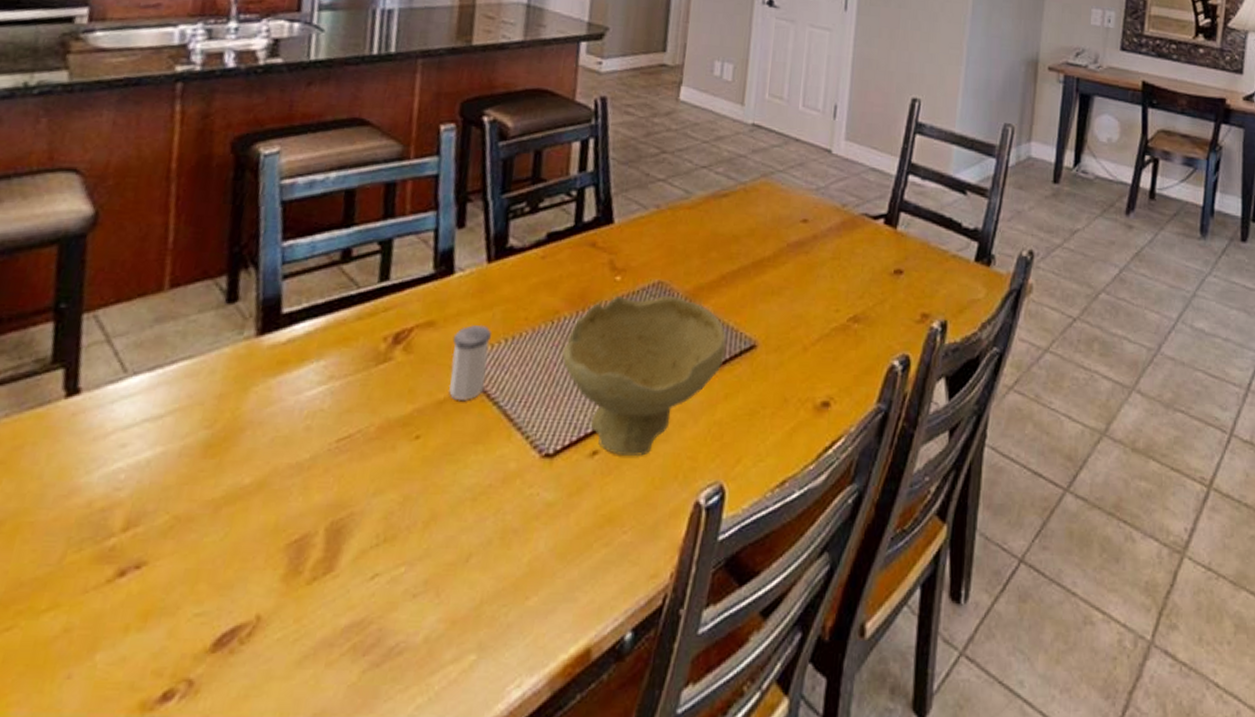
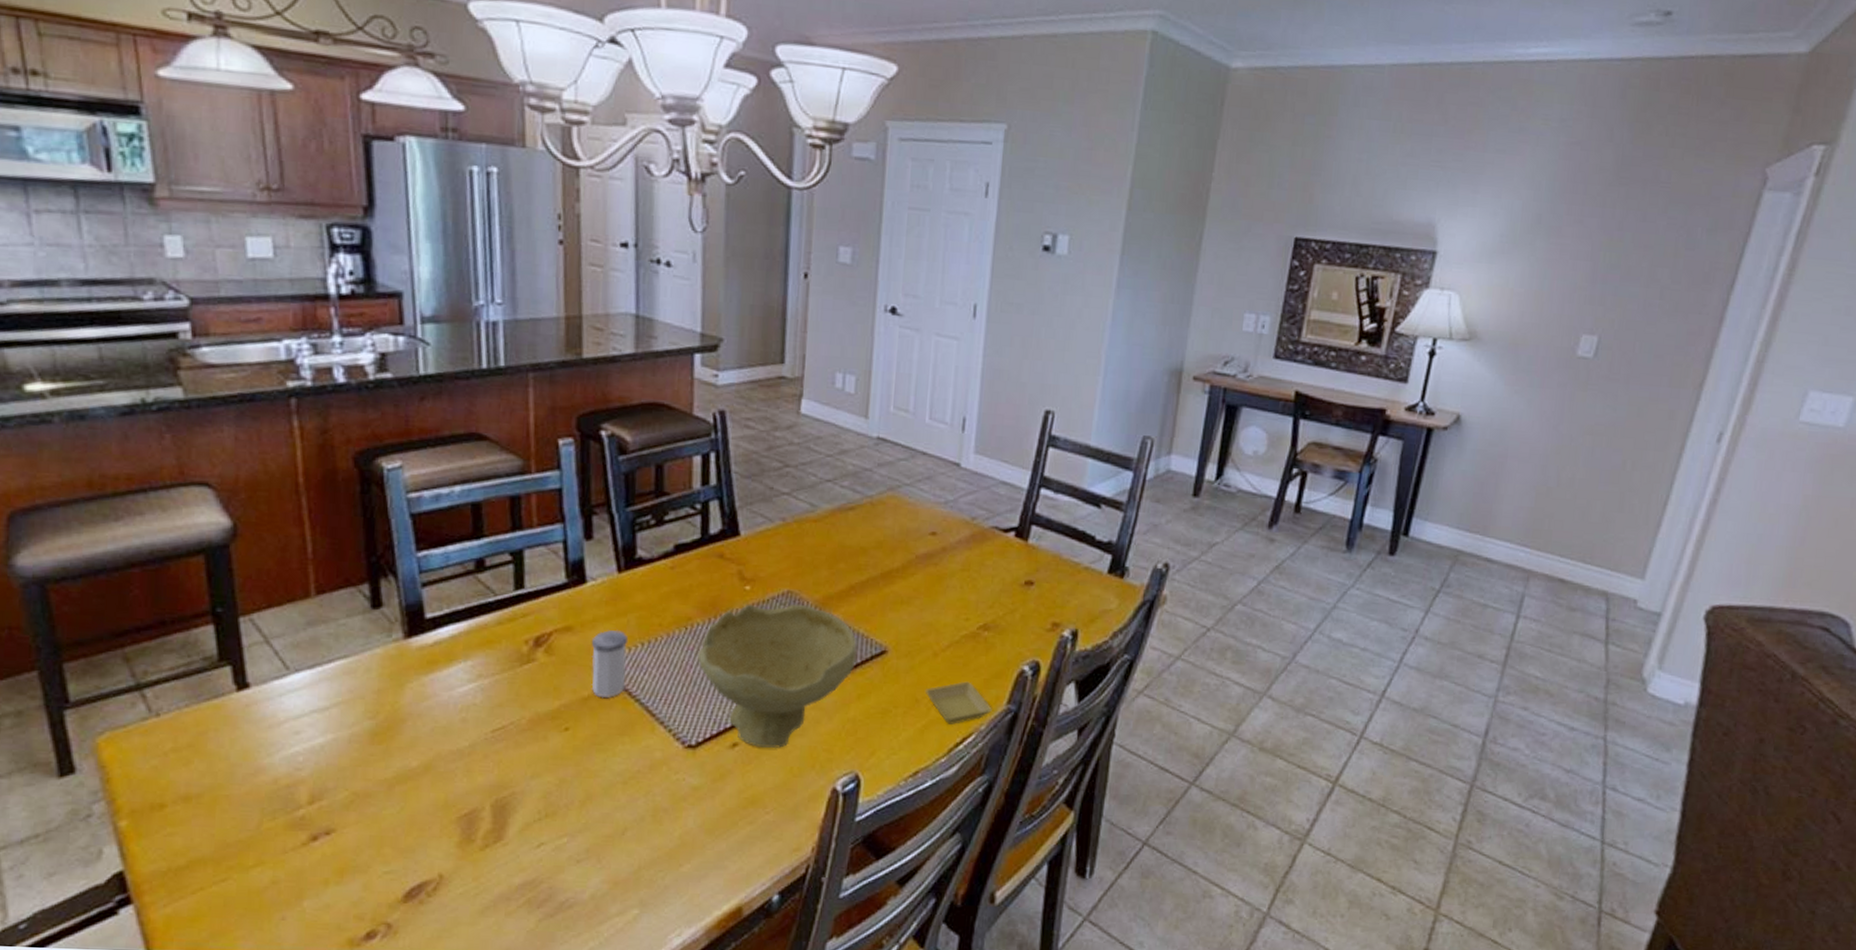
saucer: none [795,378,862,426] -> present [926,681,992,724]

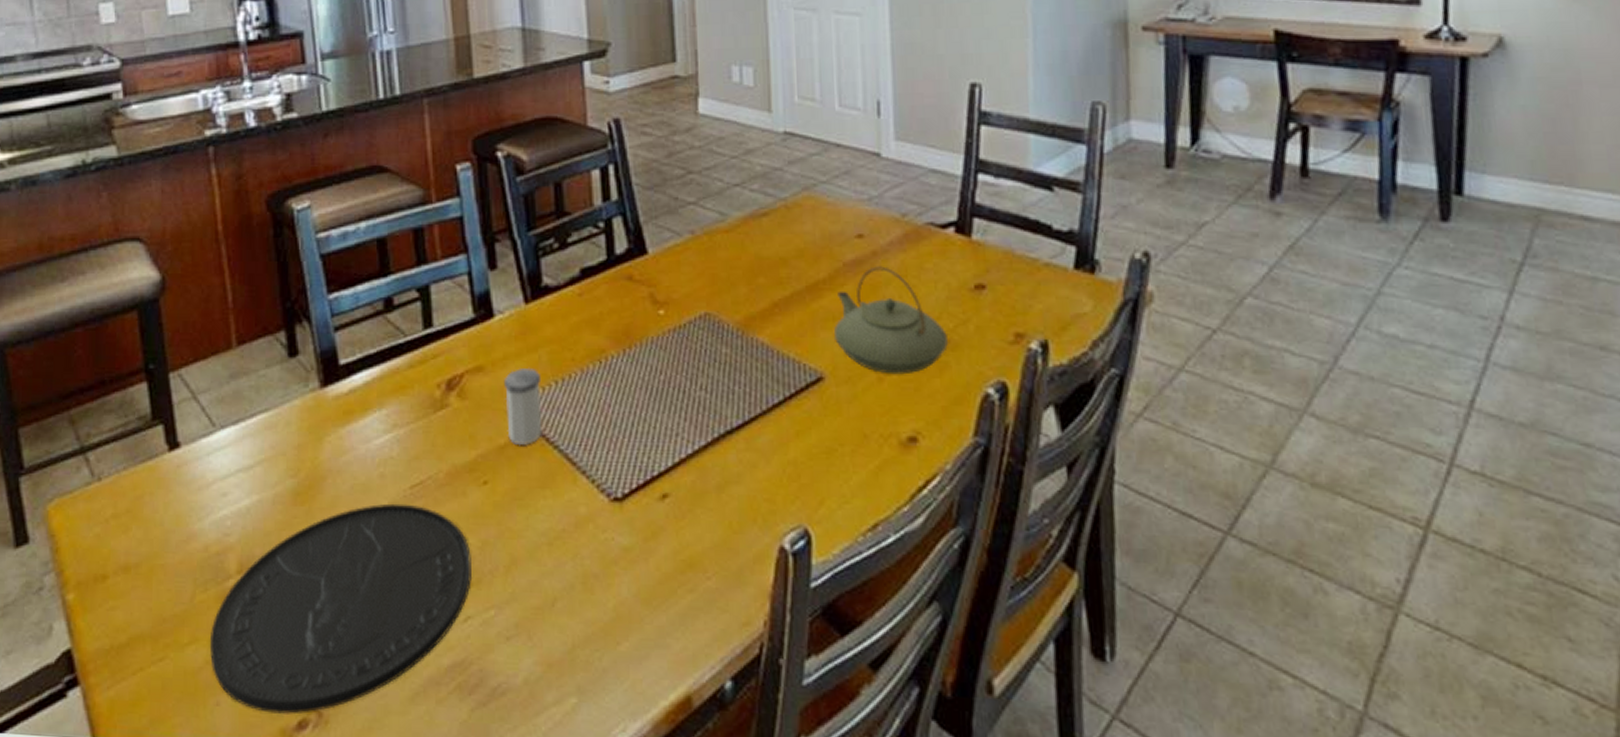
plate: none [277,745,548,927] -> present [210,503,471,715]
bowl: present [697,604,857,748] -> none [615,327,791,499]
teapot: none [901,560,997,652] -> present [834,266,949,375]
saucer: present [926,681,992,724] -> none [874,410,957,464]

